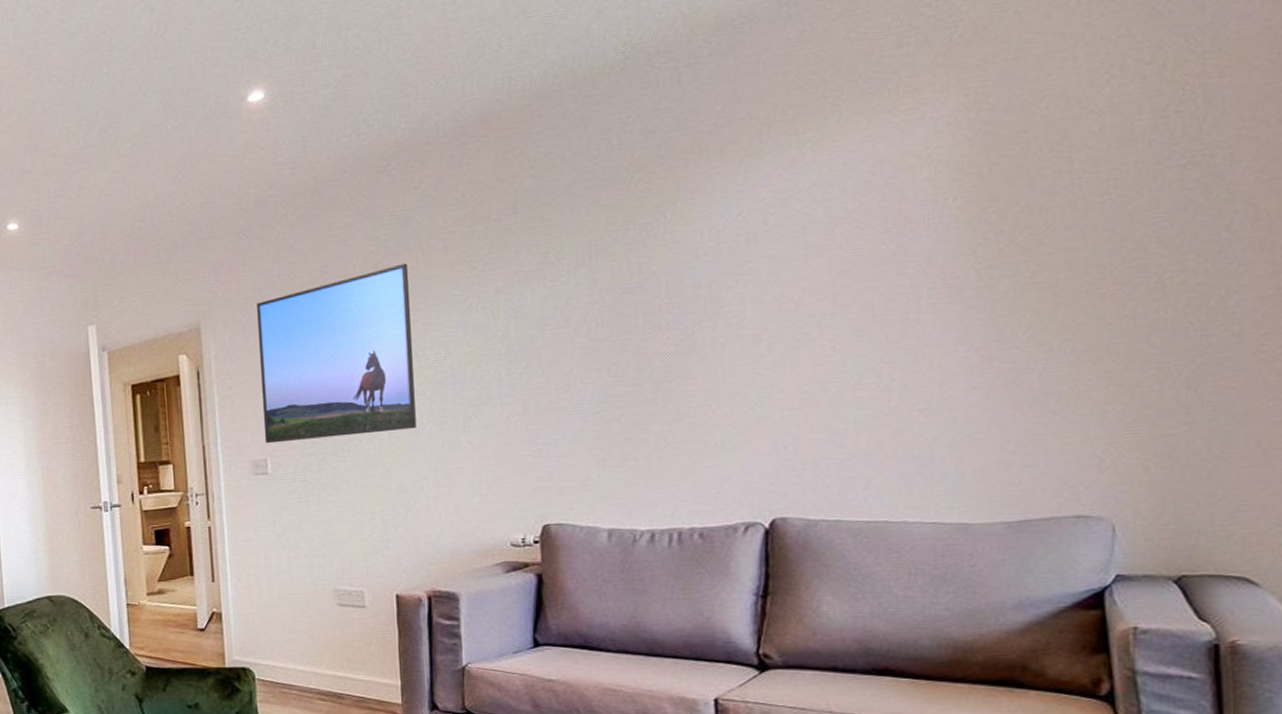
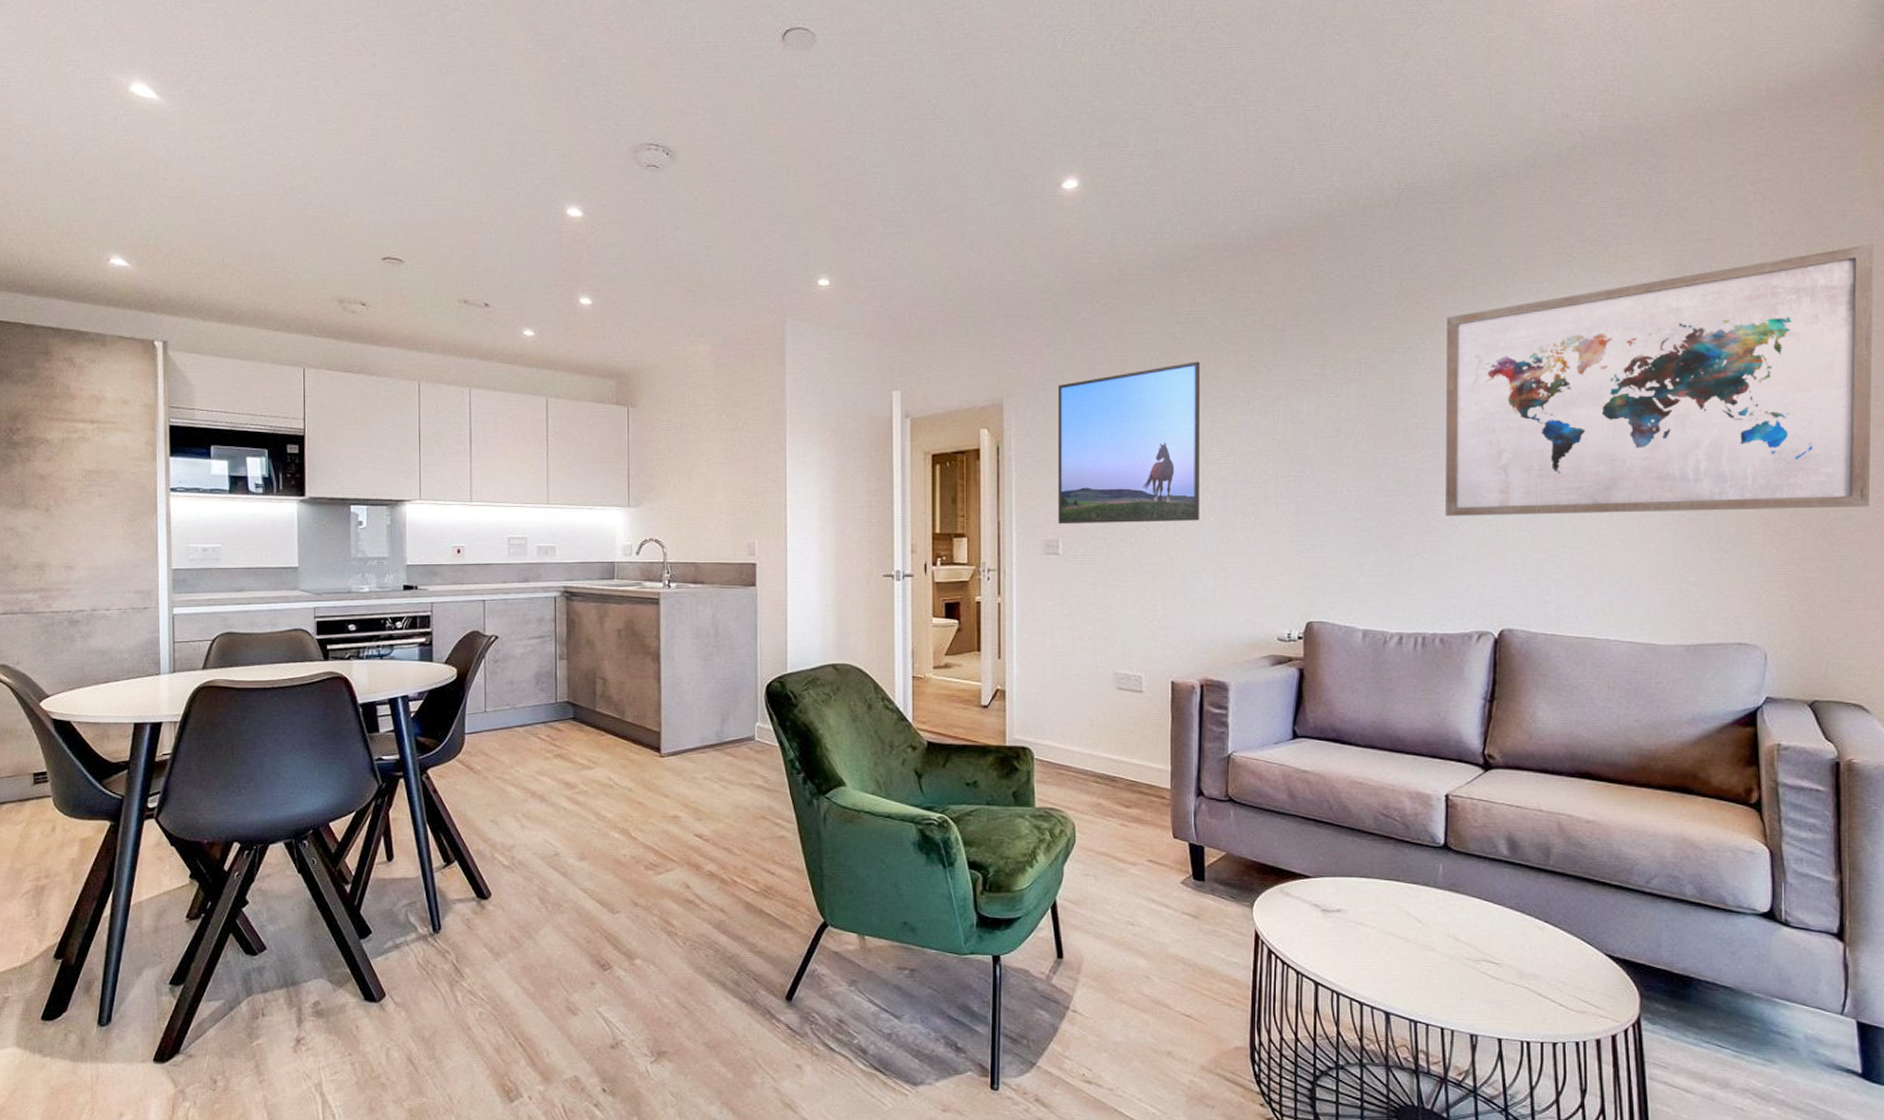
wall art: none [690,34,1250,401] -> present [1446,244,1874,516]

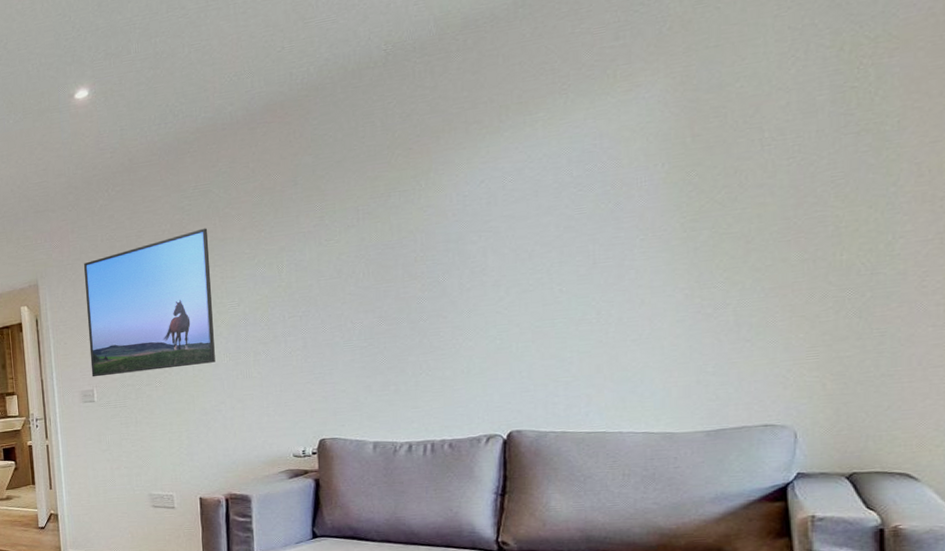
wall art: present [1446,244,1874,516] -> none [441,21,913,336]

